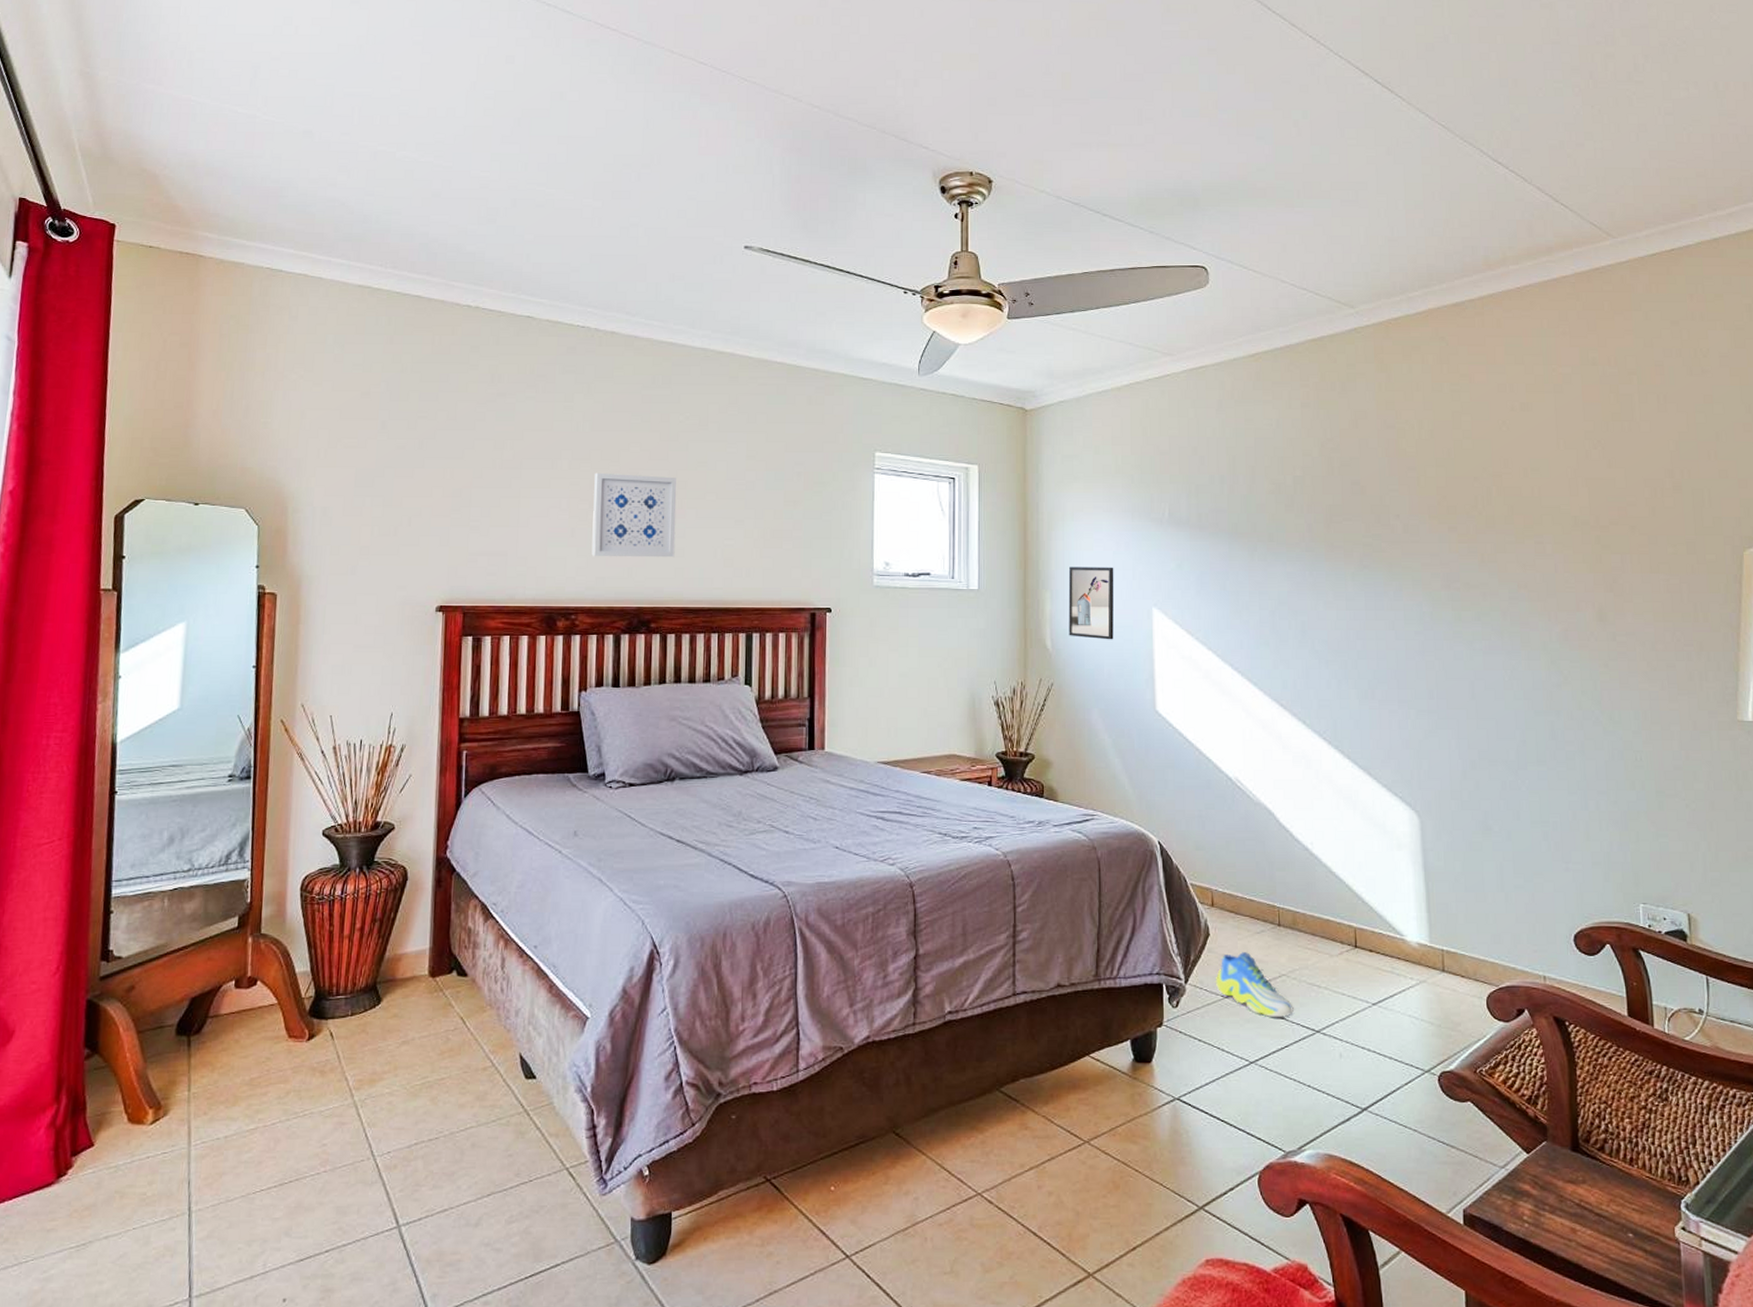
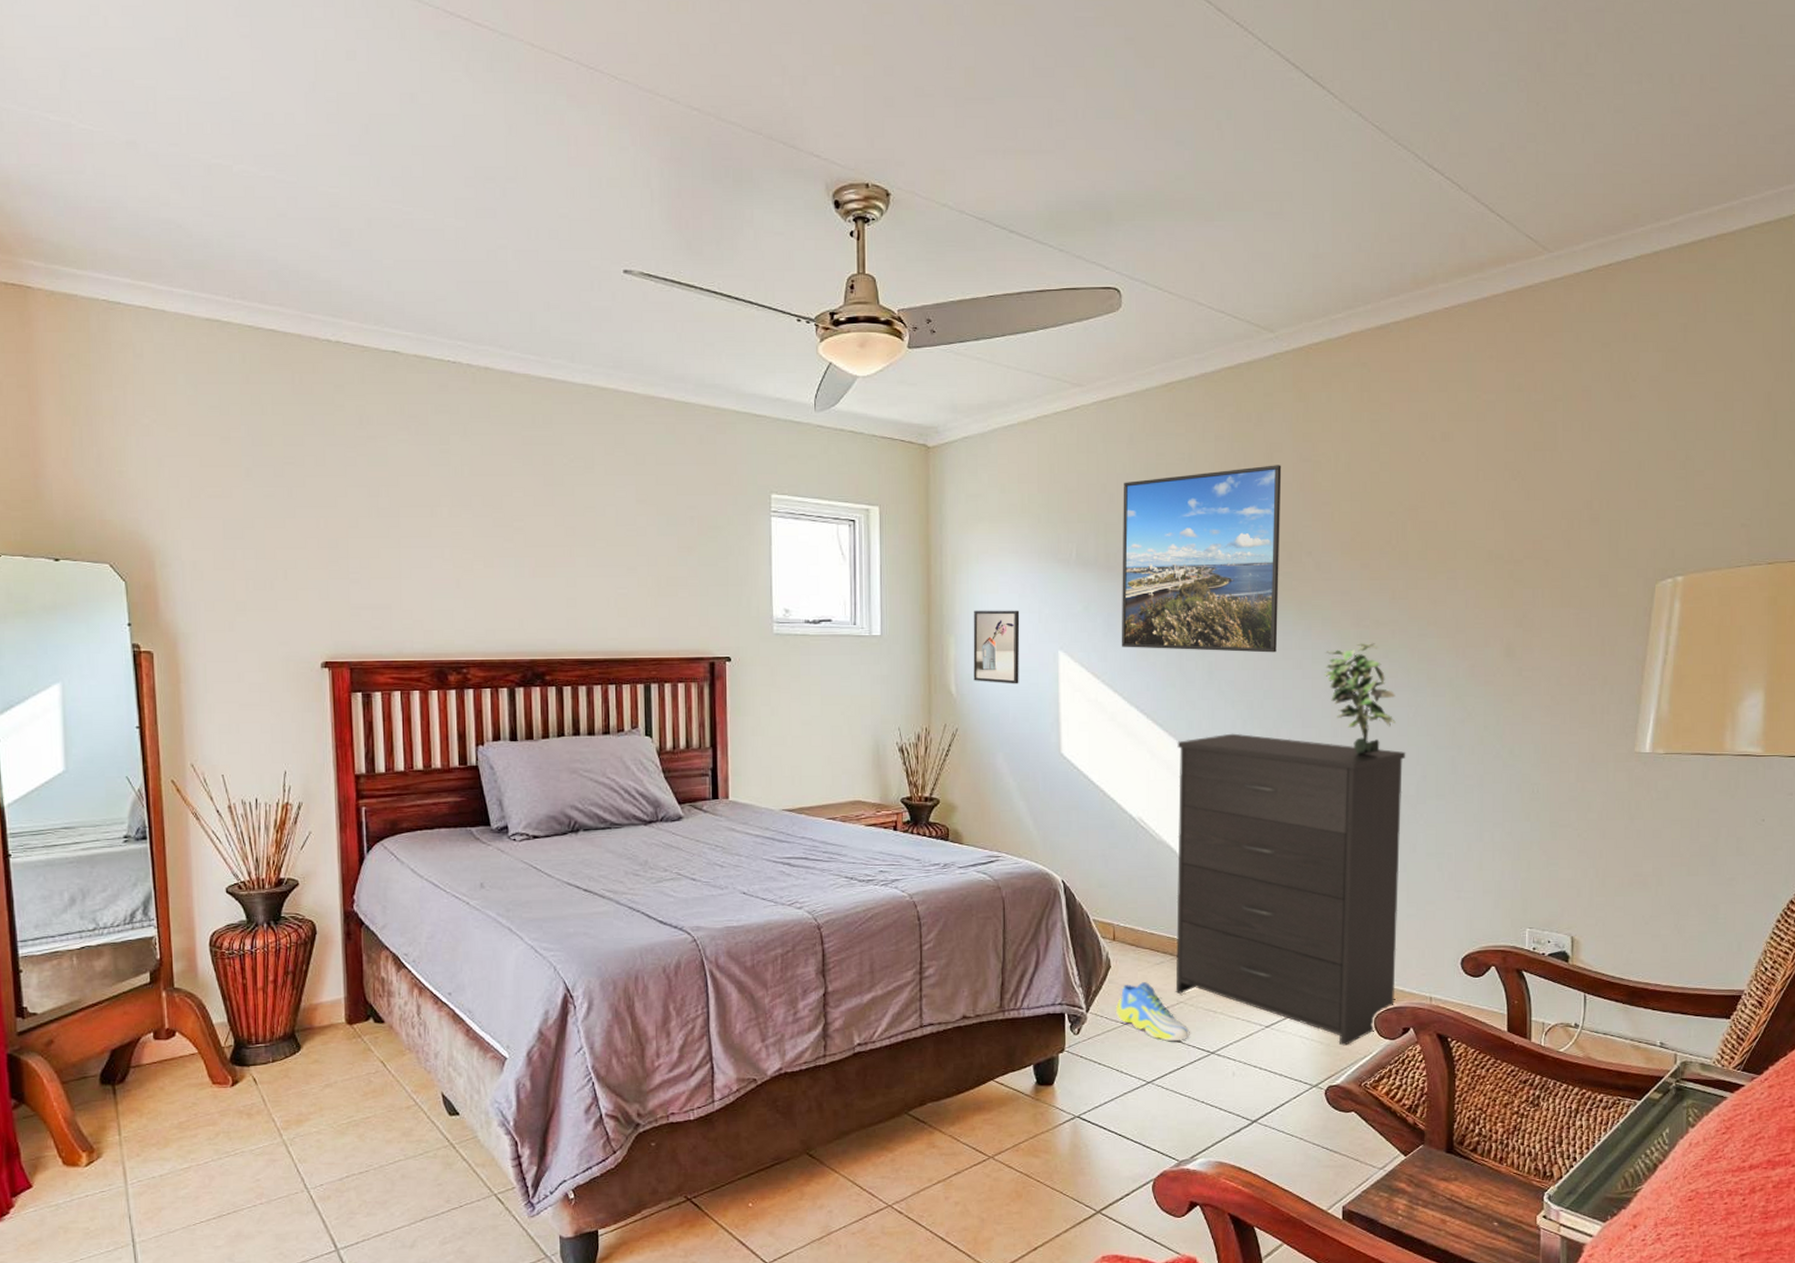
wall art: present [591,472,677,558] -> none [477,520,566,609]
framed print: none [1213,431,1369,613] -> present [1121,465,1282,653]
dresser: none [1272,693,1507,1027] -> present [1175,733,1406,1046]
potted plant: none [1417,605,1492,717] -> present [1324,643,1396,754]

